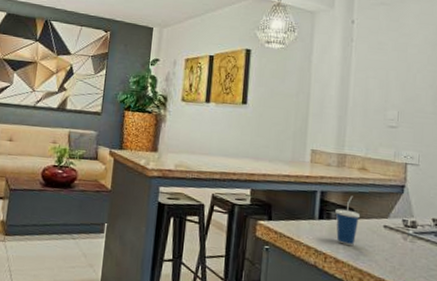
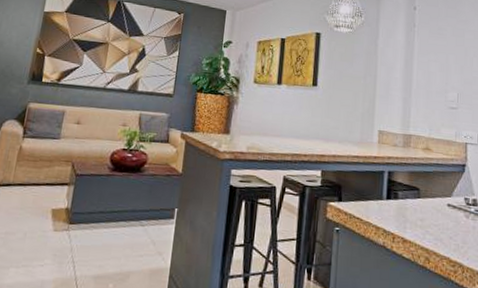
cup: present [335,196,361,245] -> none [402,175,426,225]

